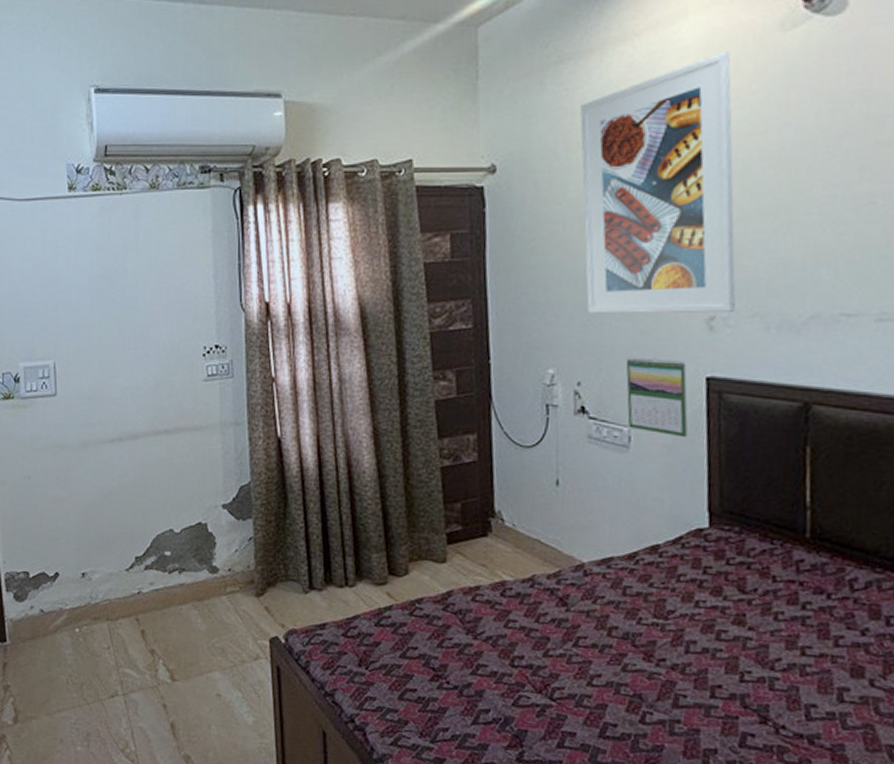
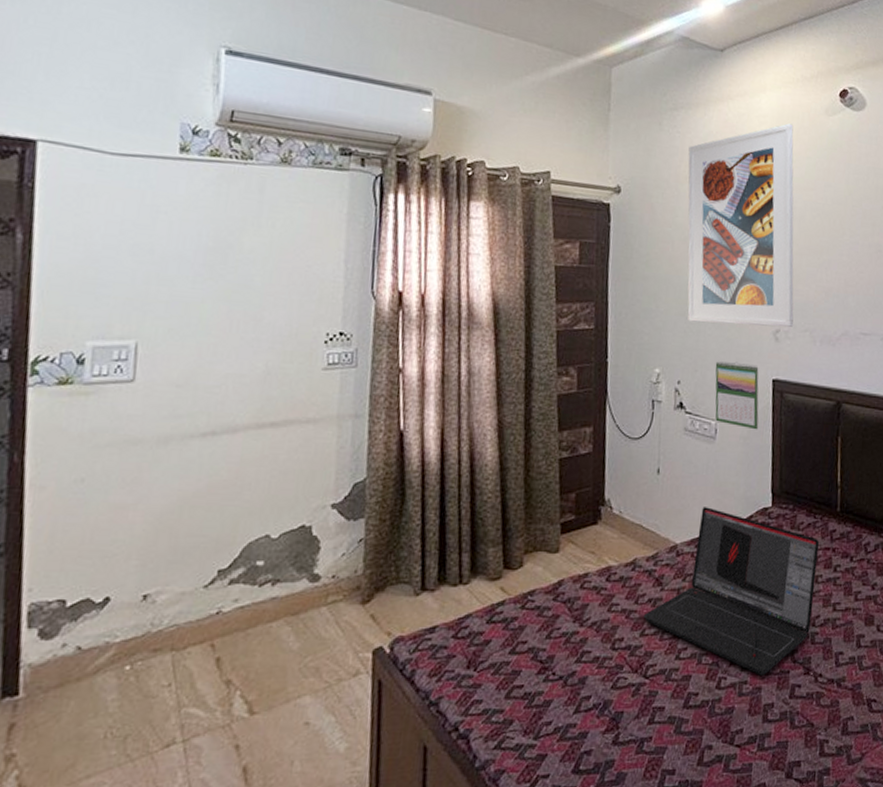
laptop: none [545,524,778,717] -> present [643,507,819,676]

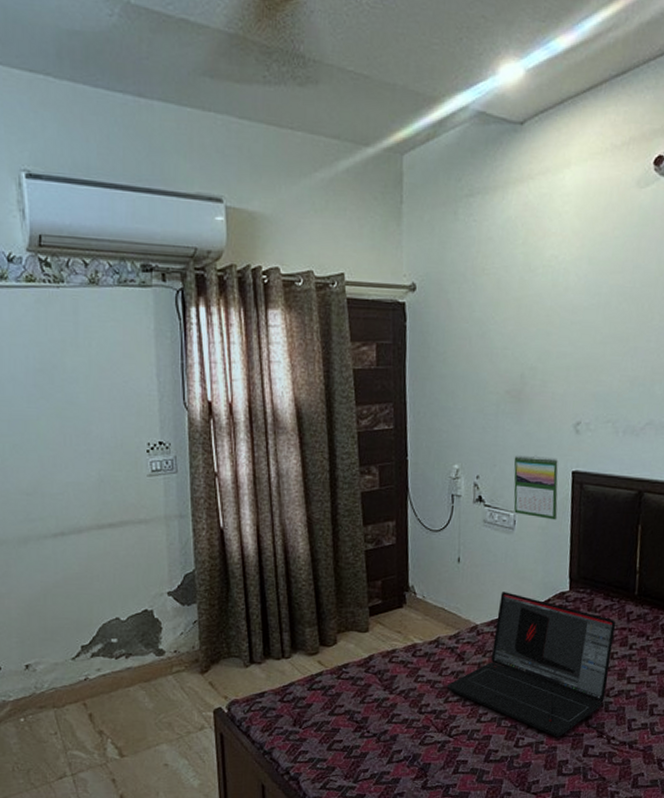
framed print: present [687,123,794,328] -> none [485,200,601,420]

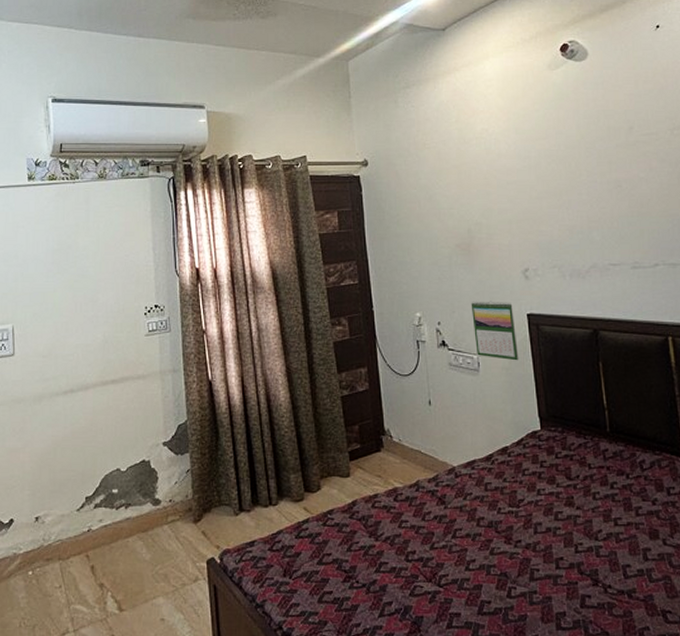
laptop: present [446,592,615,737] -> none [431,432,594,586]

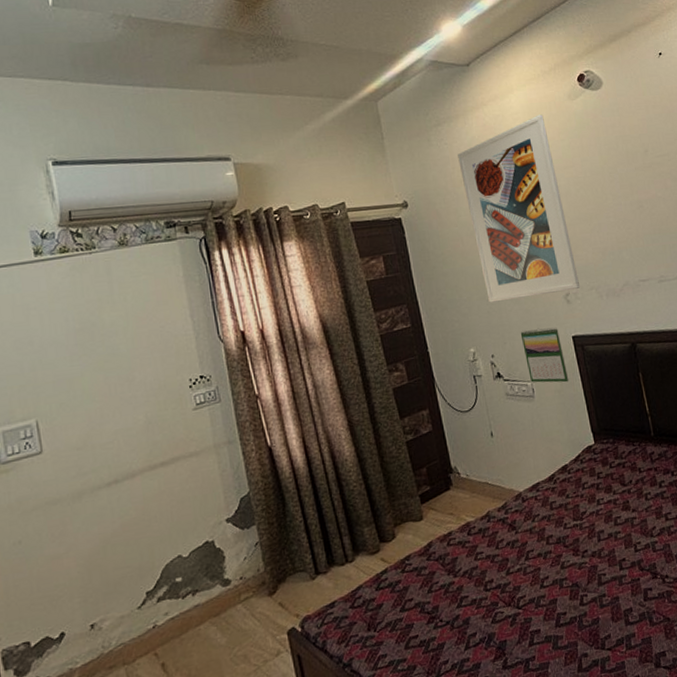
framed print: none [424,83,542,269] -> present [457,114,581,303]

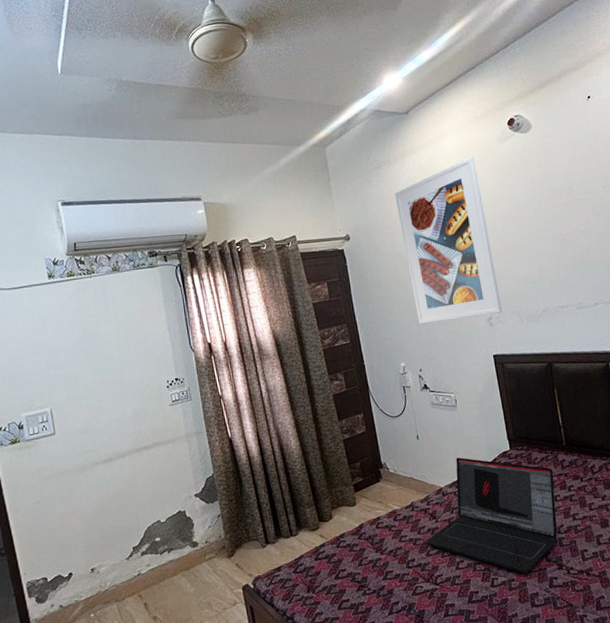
laptop: none [505,455,650,587] -> present [426,457,557,574]
calendar: present [520,327,569,383] -> none [446,346,489,396]

